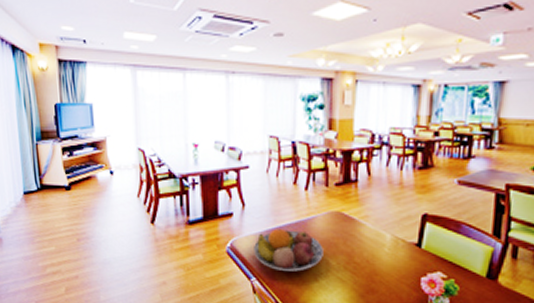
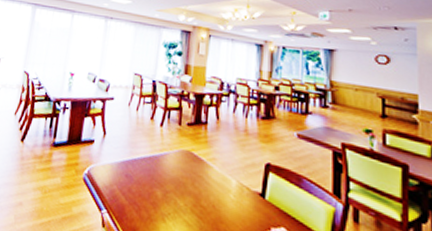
fruit bowl: present [254,229,324,272] -> none [108,161,173,209]

